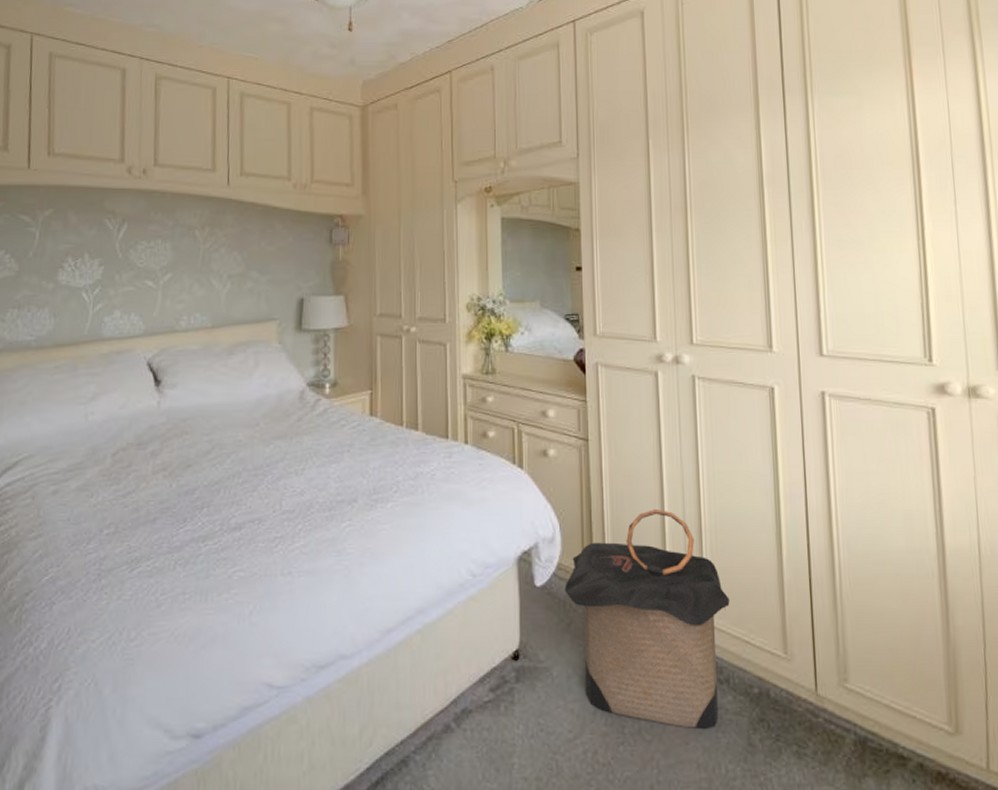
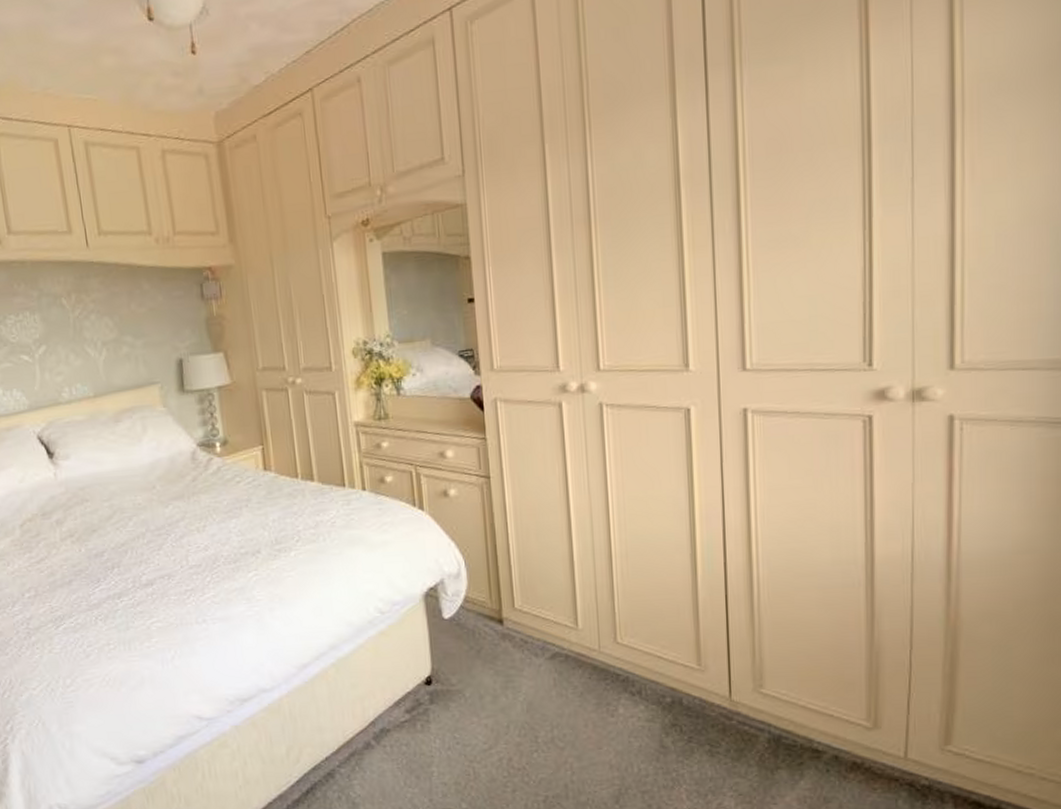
laundry hamper: present [564,508,730,728] -> none [473,539,642,735]

